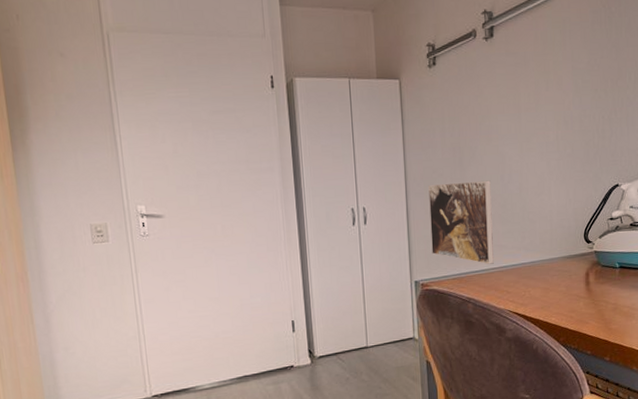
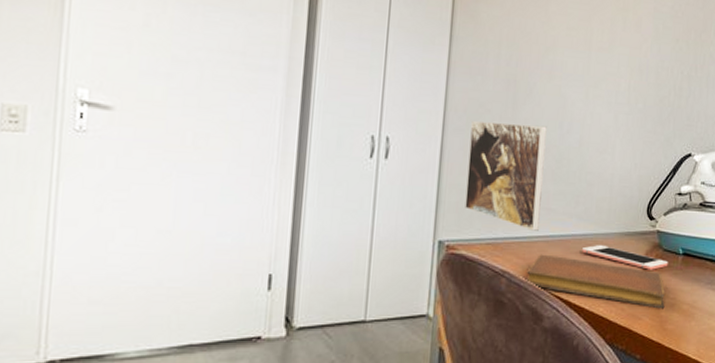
notebook: none [488,281,608,314] -> present [526,254,665,309]
cell phone: none [531,268,607,284] -> present [581,245,668,270]

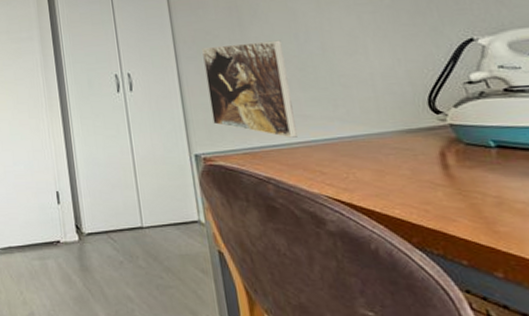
notebook: present [526,254,665,309] -> none [294,159,488,209]
cell phone: present [581,245,668,270] -> none [353,145,478,167]

